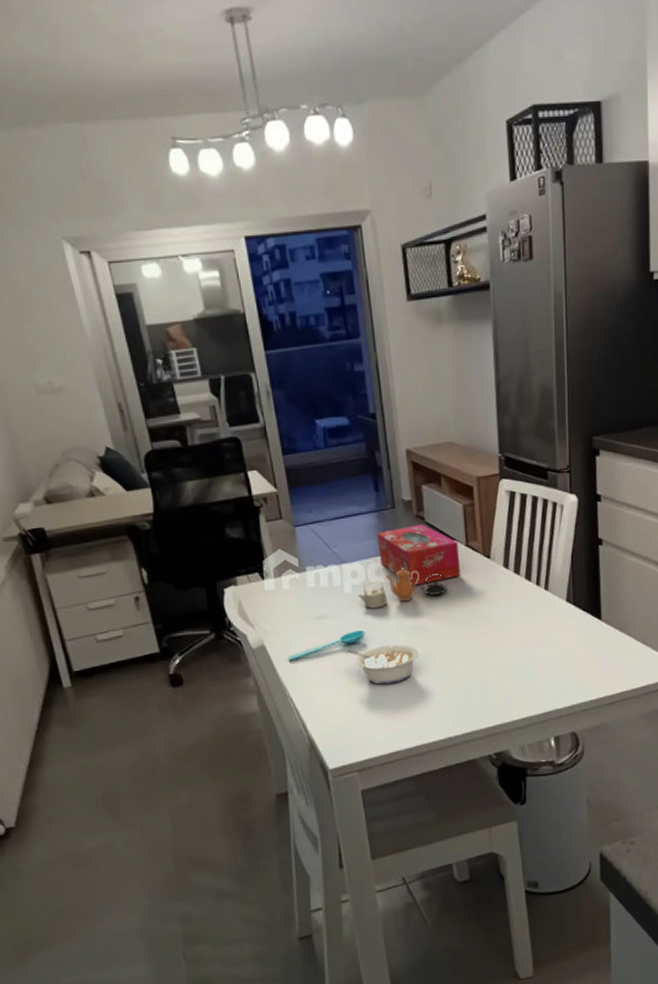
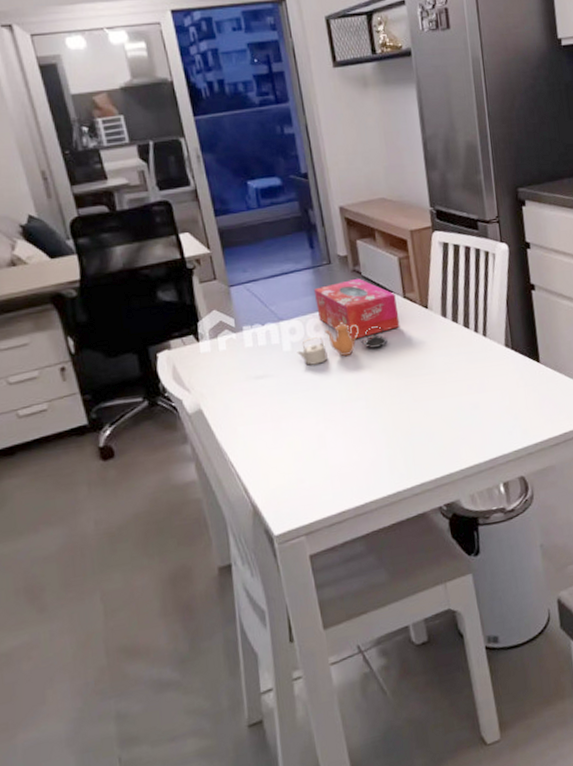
spoon: present [288,629,366,661] -> none [227,386,307,424]
legume: present [346,644,420,685] -> none [288,399,363,443]

